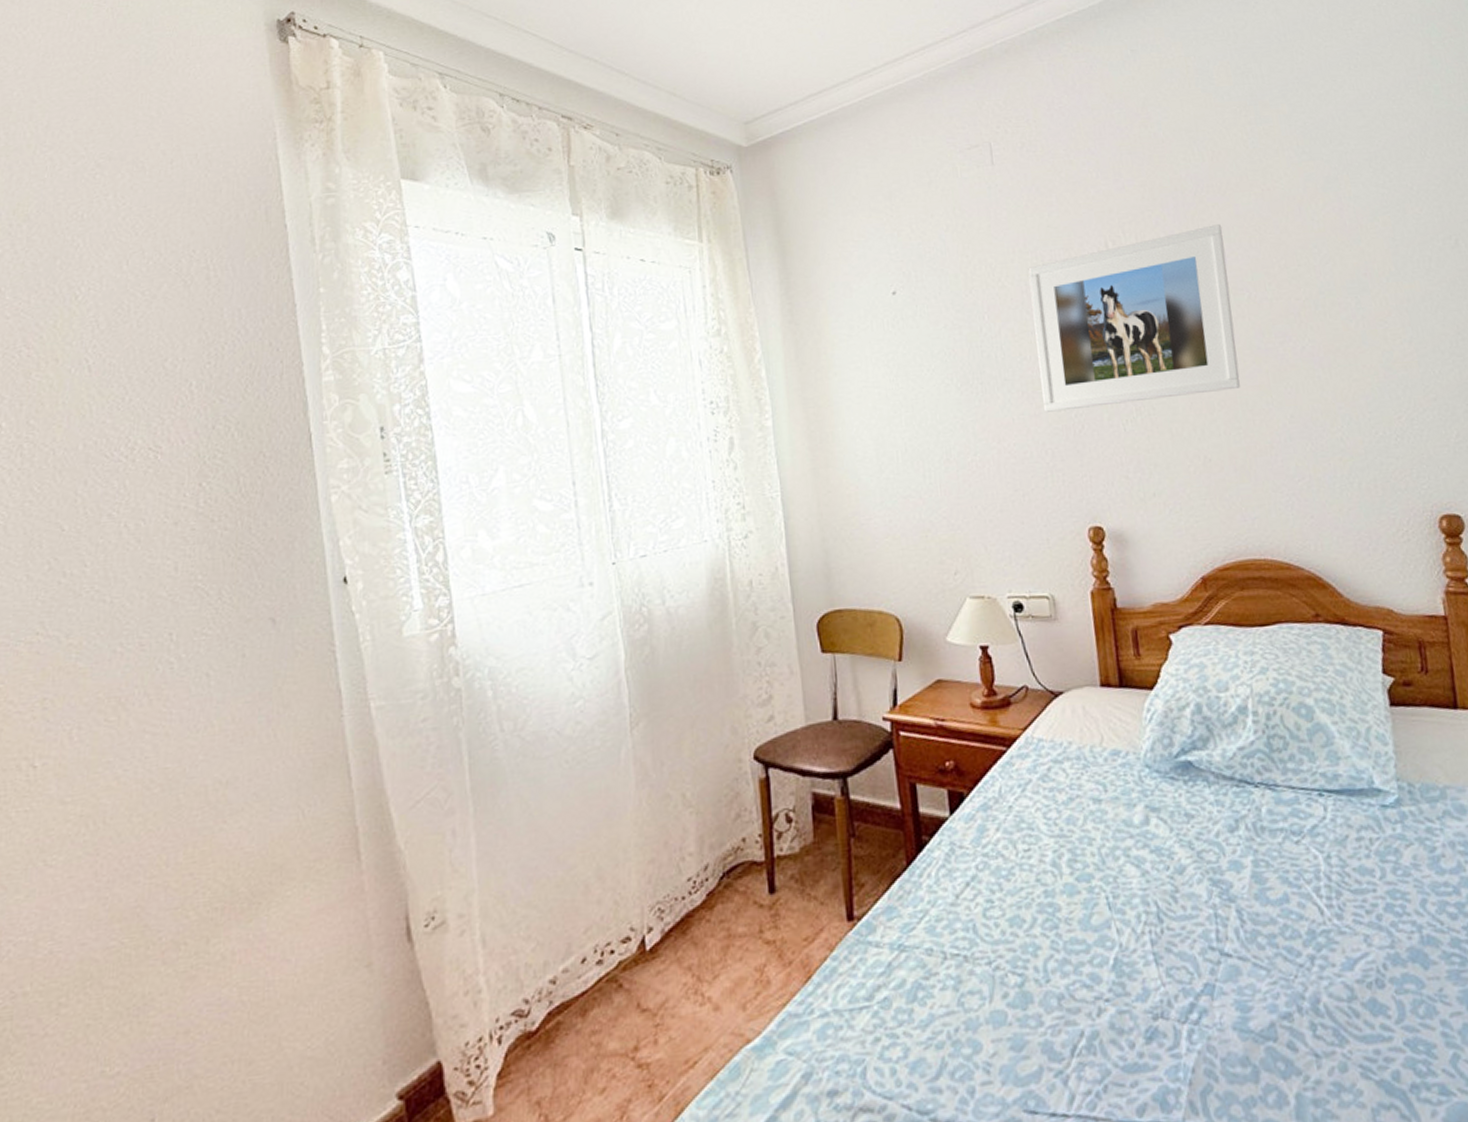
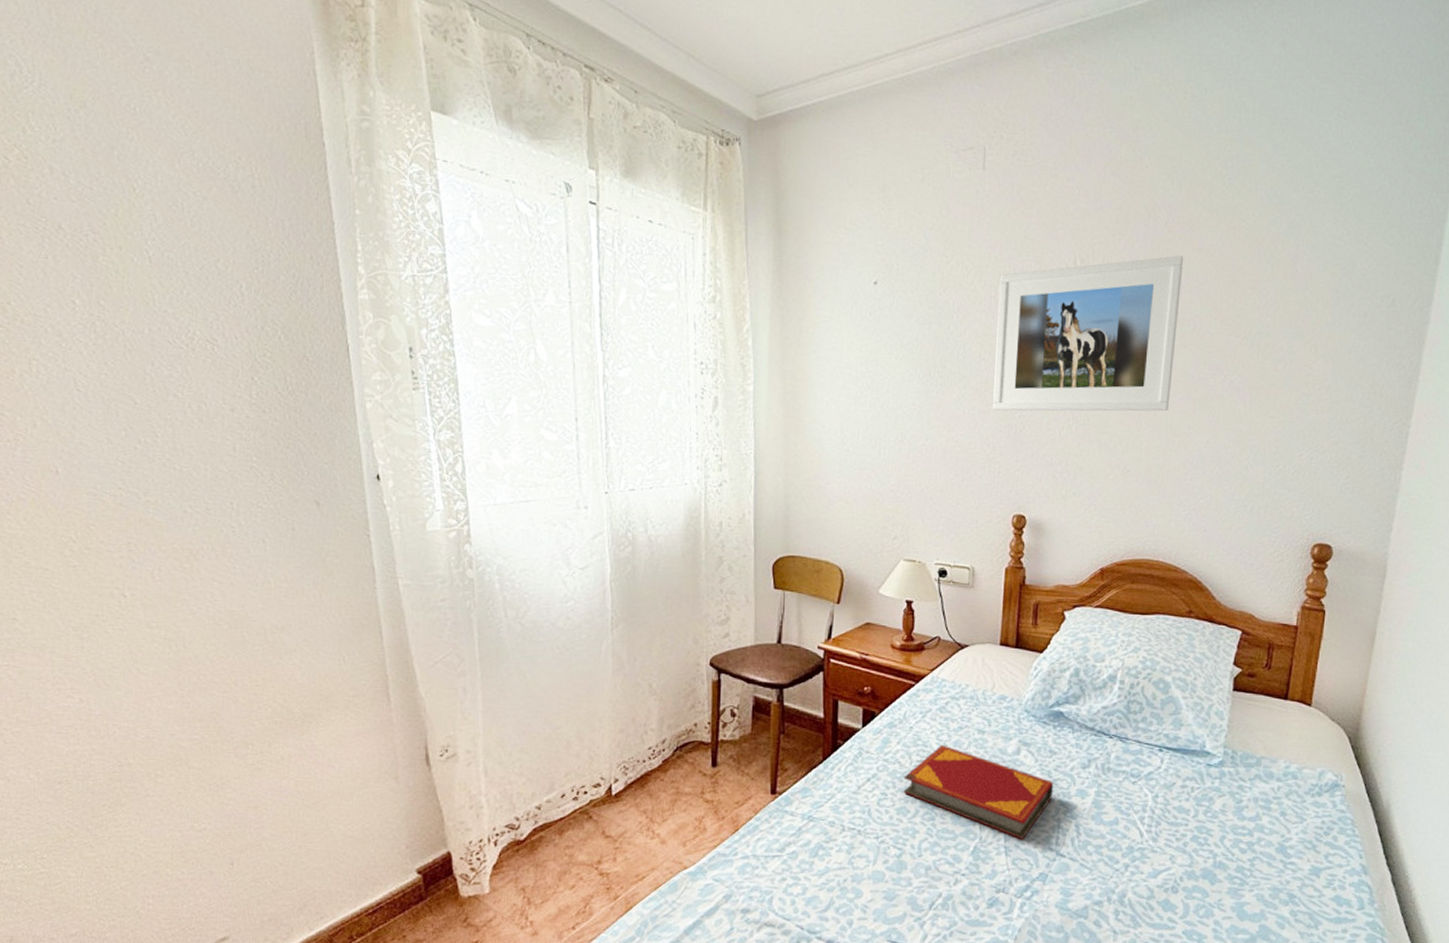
hardback book: none [1010,824,1201,941] -> present [903,744,1054,840]

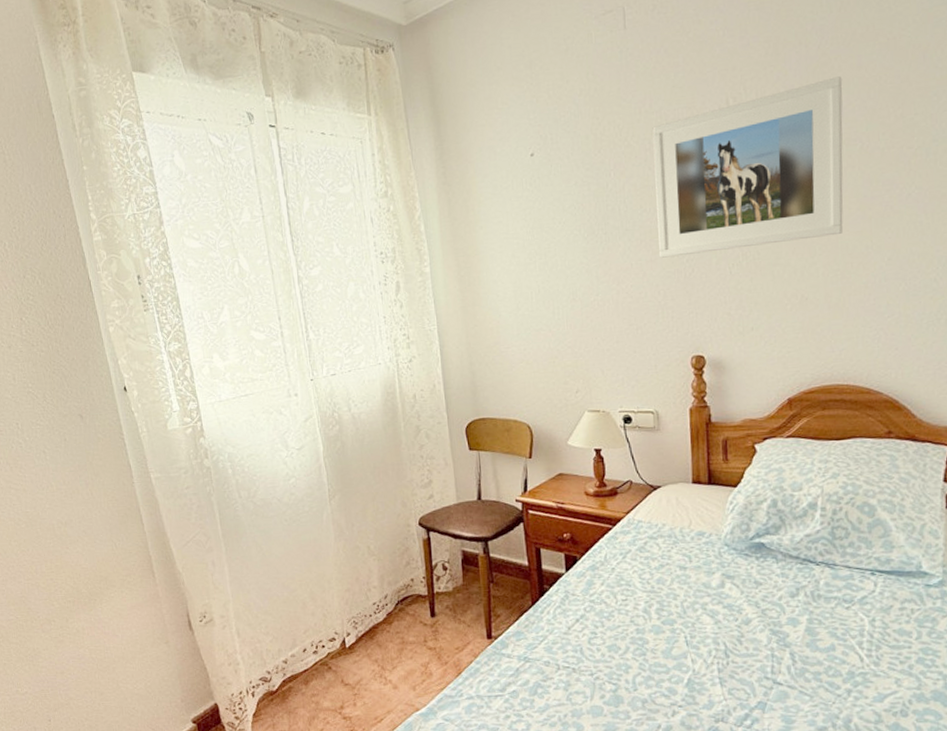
hardback book: present [903,744,1054,840] -> none [611,583,764,671]

